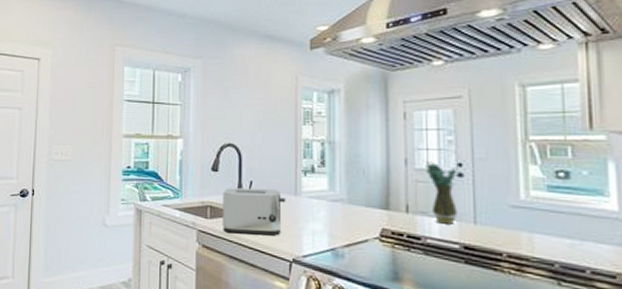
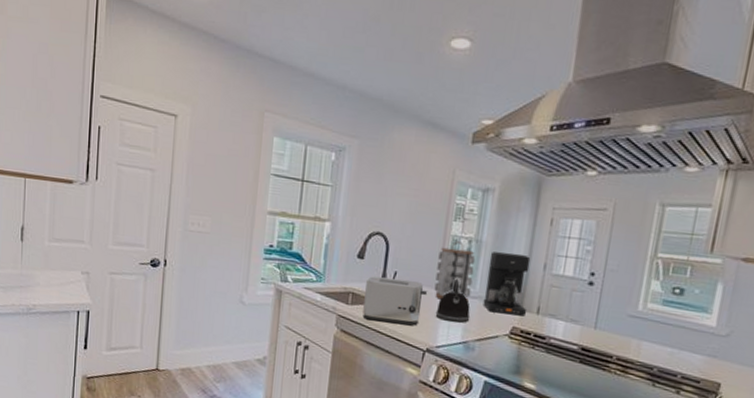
spice rack: none [292,143,331,204] -> present [434,240,476,300]
kettle: none [297,182,335,229] -> present [435,278,470,323]
coffee maker: none [345,151,395,217] -> present [483,252,531,317]
vase: present [425,161,457,224] -> none [560,268,589,328]

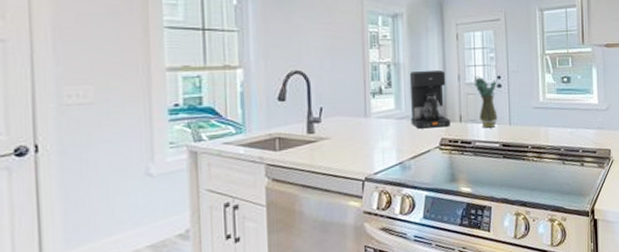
toaster: present [362,276,428,326] -> none [292,113,357,164]
spice rack: present [434,240,476,300] -> none [361,66,398,125]
kettle: present [435,278,470,323] -> none [368,103,402,146]
vase: none [560,268,589,328] -> present [473,76,498,128]

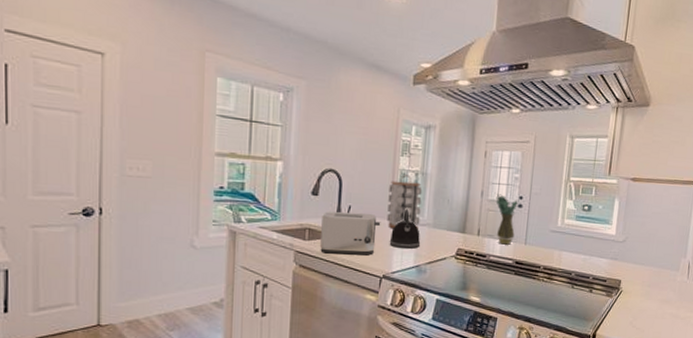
toaster: none [292,113,357,164] -> present [320,211,381,256]
spice rack: none [361,66,398,125] -> present [387,173,423,228]
kettle: none [368,103,402,146] -> present [389,208,421,249]
coffee maker: present [409,69,451,129] -> none [431,182,470,239]

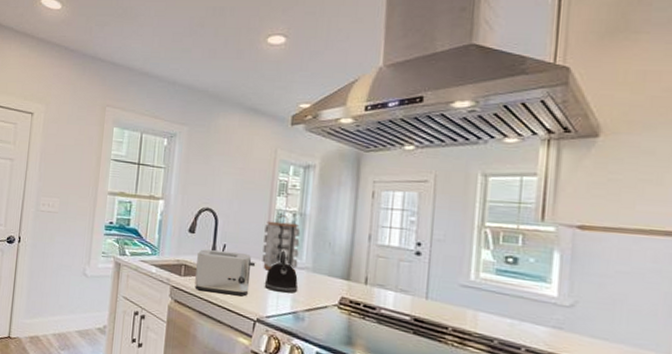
vase: present [496,194,518,245] -> none [387,238,415,298]

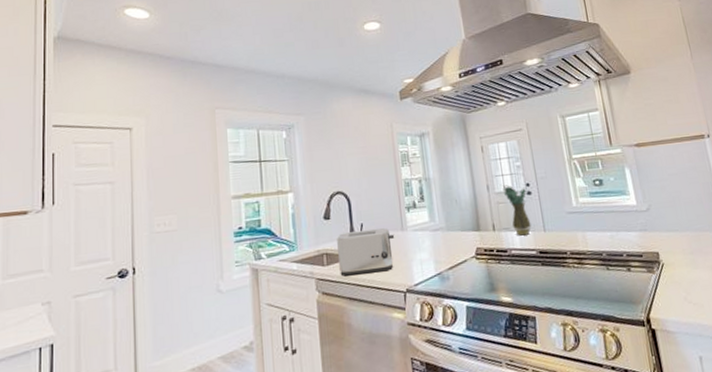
spice rack: present [262,214,301,271] -> none [396,182,433,239]
kettle: present [264,250,299,294] -> none [406,216,438,259]
vase: none [387,238,415,298] -> present [502,185,532,236]

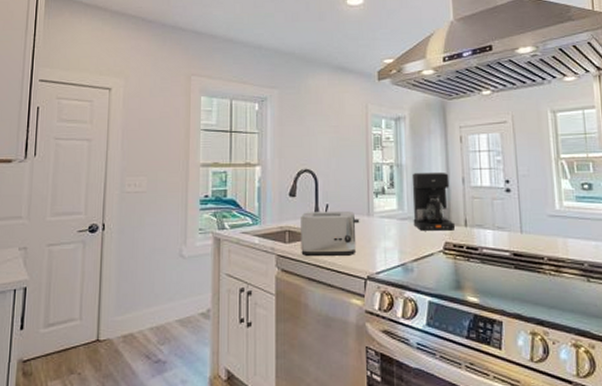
coffee maker: none [440,181,485,240] -> present [411,171,456,231]
vase: present [502,185,532,236] -> none [479,179,507,235]

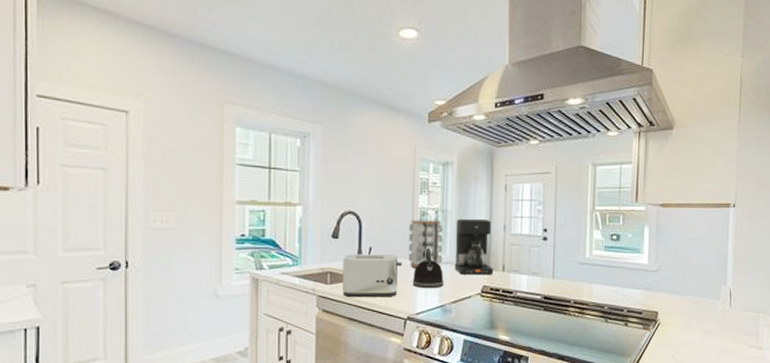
spice rack: none [365,167,400,224] -> present [408,212,443,267]
kettle: none [370,203,404,245] -> present [412,247,444,288]

